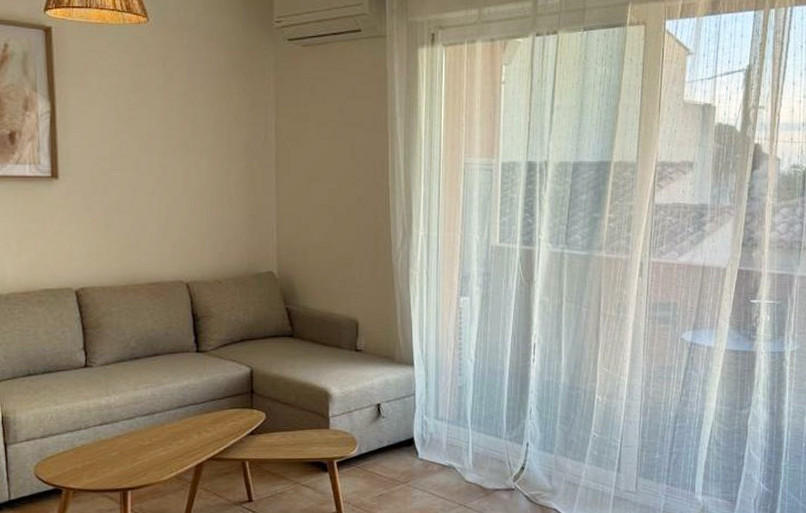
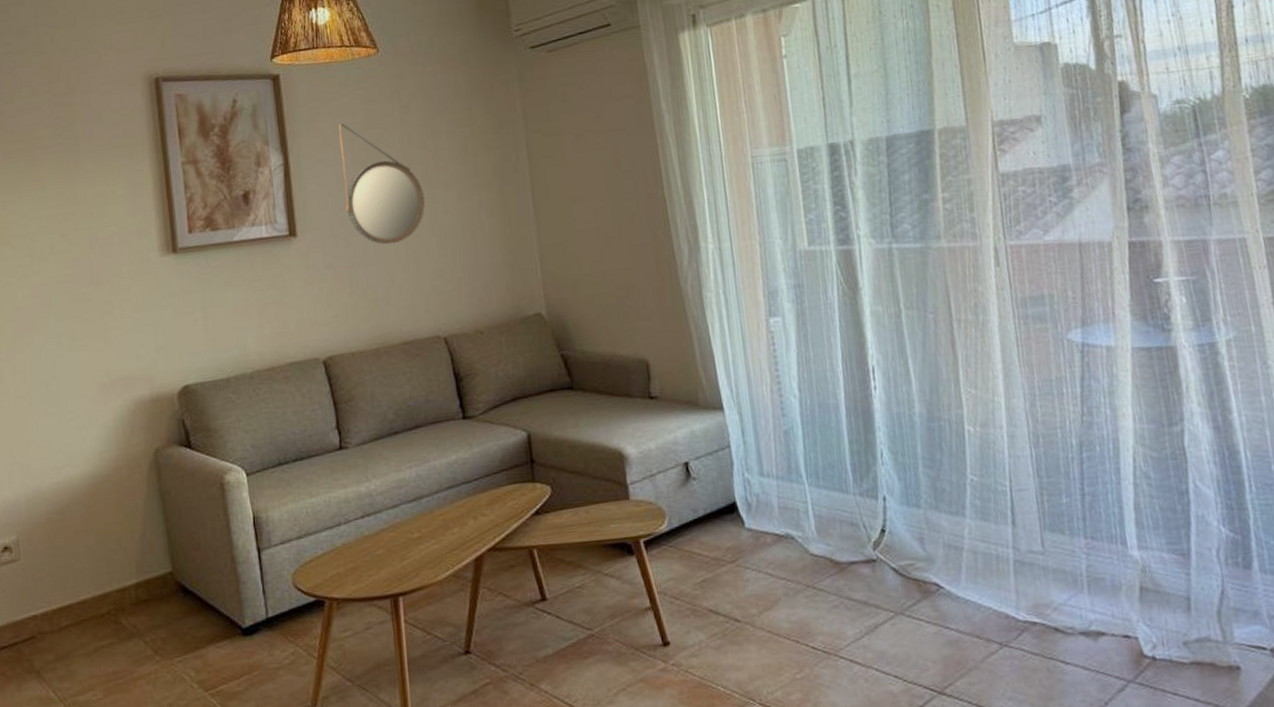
home mirror: none [105,82,181,197] -> present [338,123,426,245]

